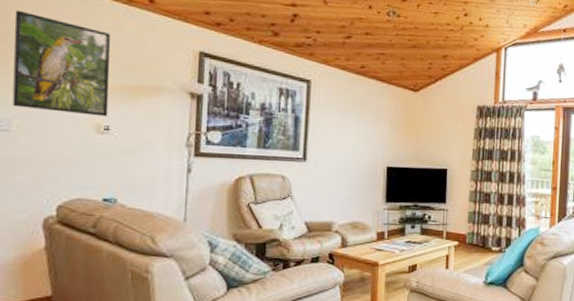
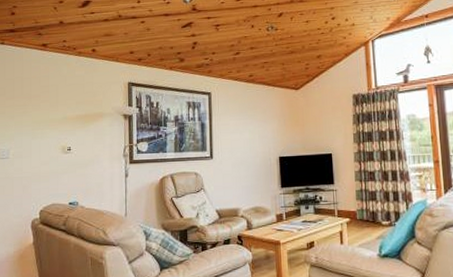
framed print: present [12,10,111,117] -> none [9,72,69,141]

